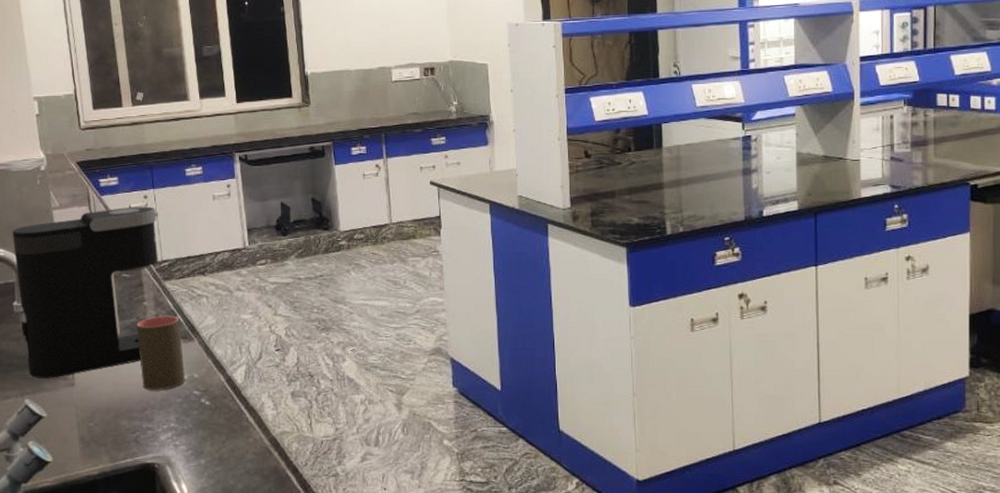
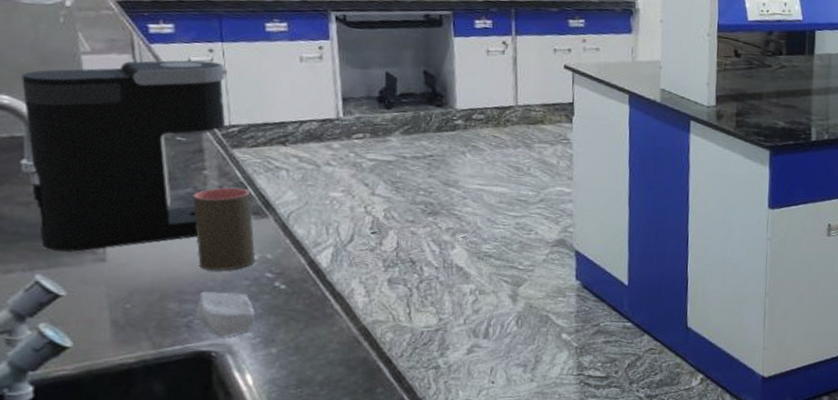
soap bar: none [142,409,187,450] -> present [196,291,255,337]

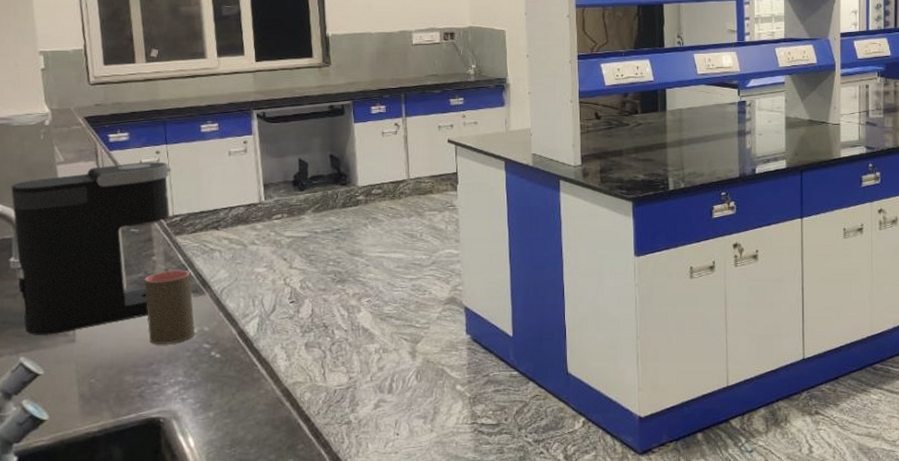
soap bar: present [196,291,255,337] -> none [147,363,195,404]

